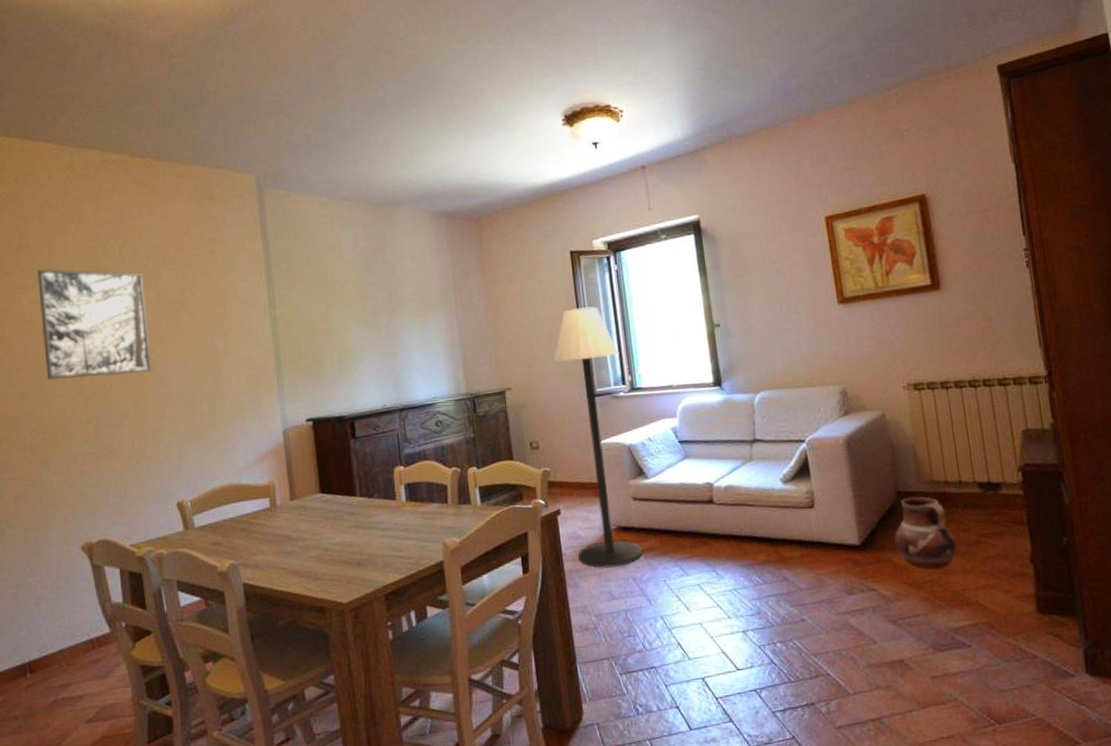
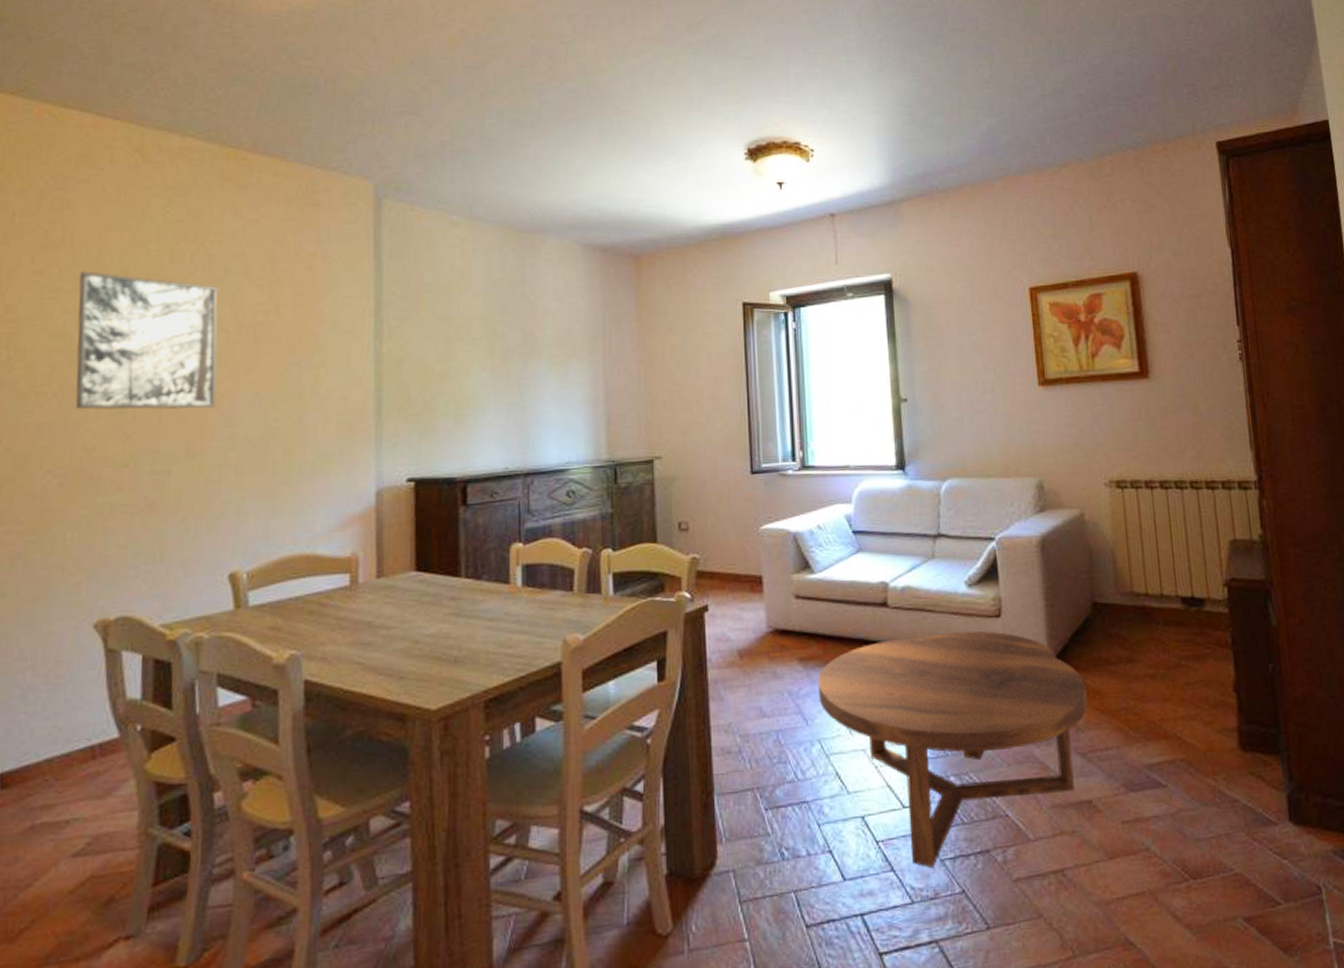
floor lamp: present [553,306,642,568] -> none [714,368,802,678]
coffee table: none [657,520,896,718] -> present [818,630,1088,868]
ceramic pot: present [894,496,957,569] -> none [1088,609,1156,694]

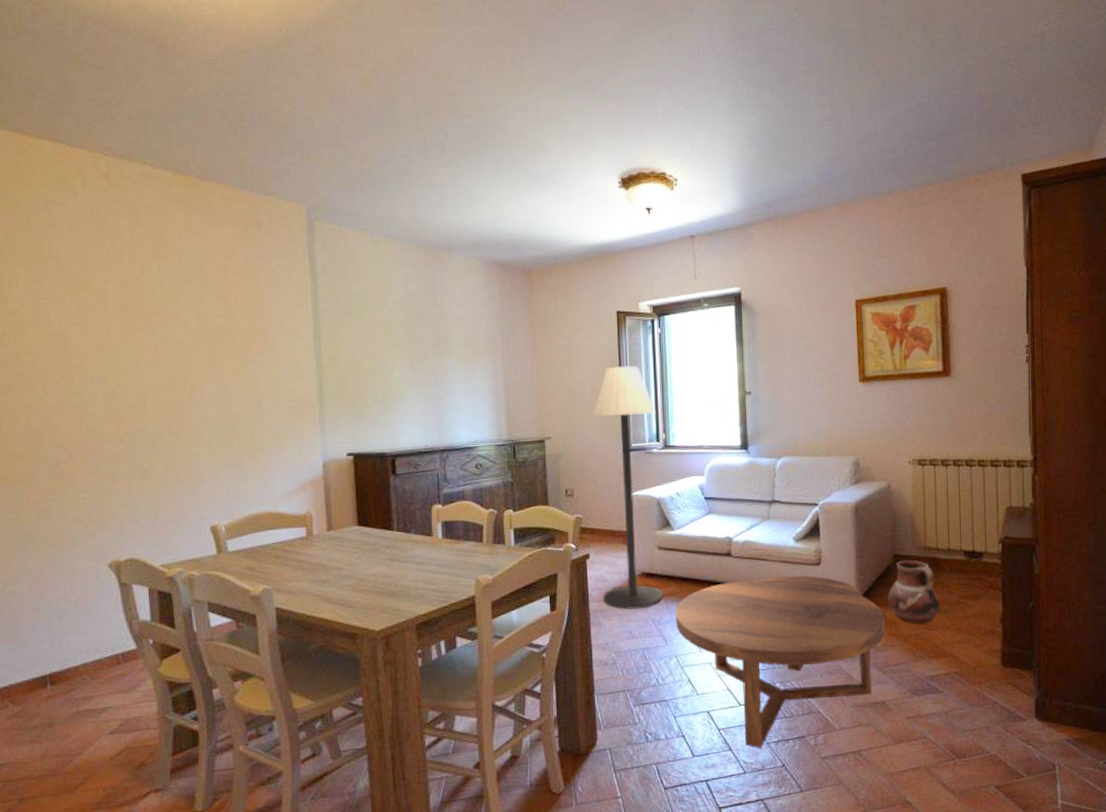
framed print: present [75,271,219,410] -> none [68,281,189,397]
floor lamp: none [714,368,802,678] -> present [593,366,663,610]
ceramic pot: none [1088,609,1156,694] -> present [888,560,940,624]

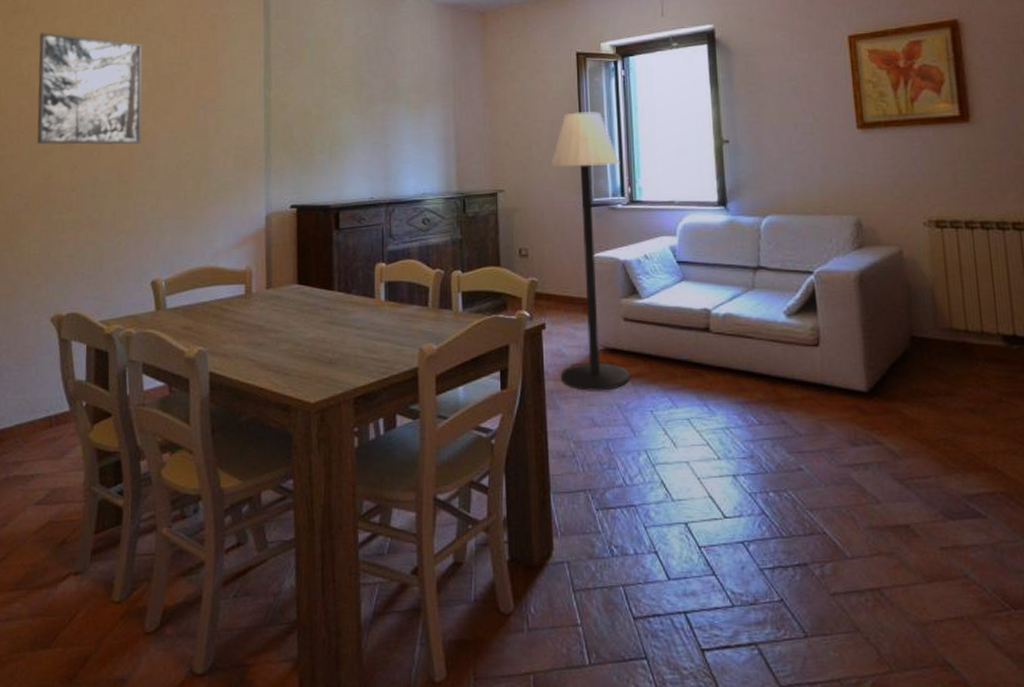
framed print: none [68,281,189,397] -> present [37,32,143,145]
coffee table: present [676,575,885,748] -> none [645,358,906,575]
ceramic pot: present [888,560,940,624] -> none [906,344,976,425]

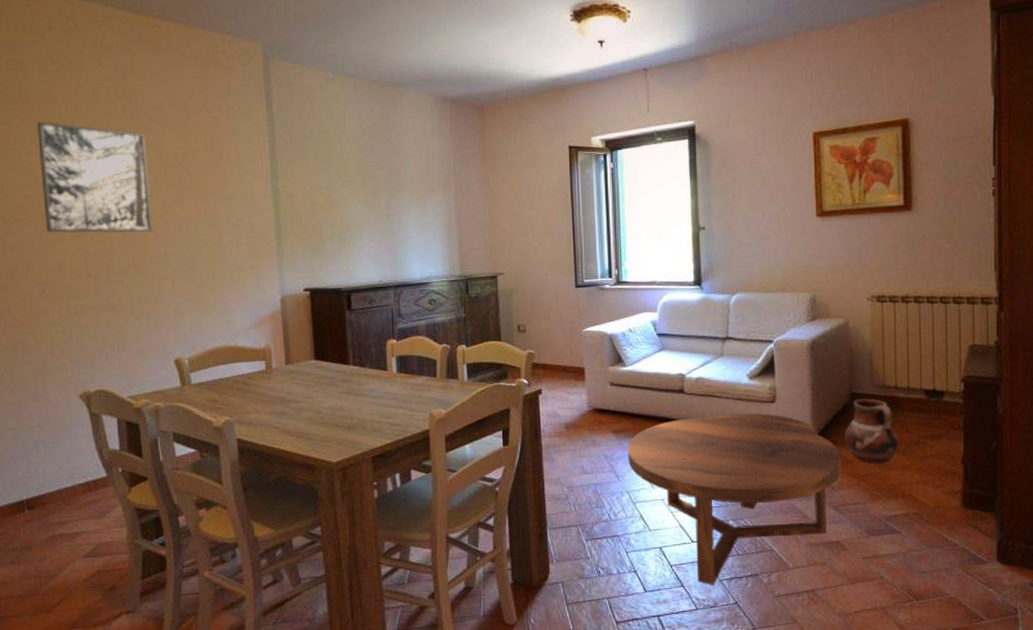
floor lamp: present [550,112,630,391] -> none [545,201,615,445]
coffee table: none [645,358,906,575] -> present [628,412,841,585]
ceramic pot: none [906,344,976,425] -> present [844,398,899,463]

